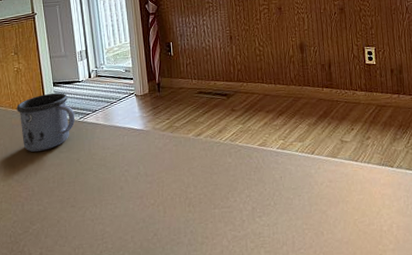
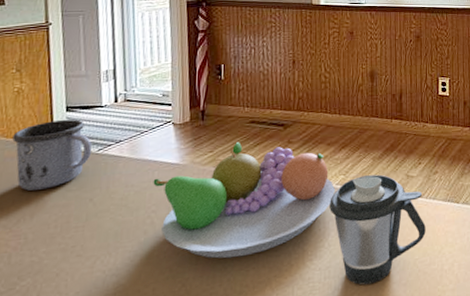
fruit bowl: none [124,111,276,213] -> present [153,142,335,259]
cup: none [272,139,363,242] -> present [329,174,426,286]

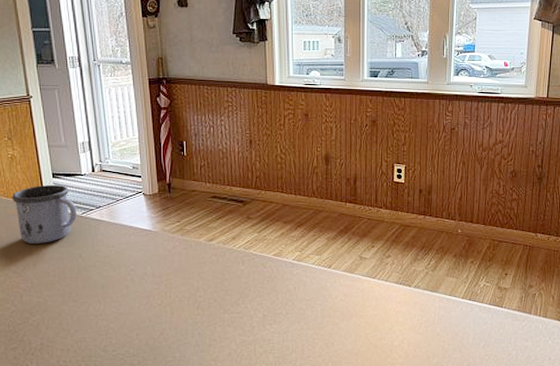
fruit bowl: present [153,142,335,259] -> none [130,215,291,316]
cup: present [329,174,426,286] -> none [287,254,377,351]

